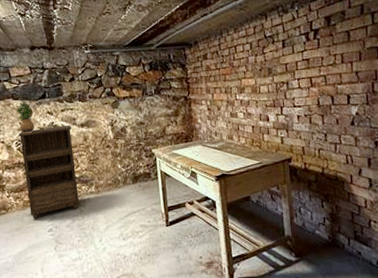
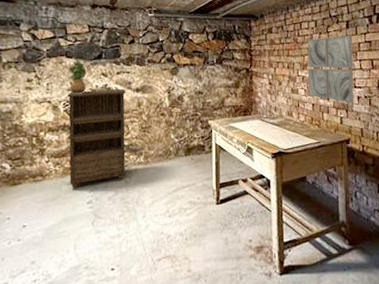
wall art: none [243,54,293,123] -> present [307,35,353,103]

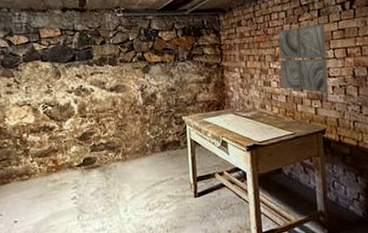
bookshelf: present [67,88,126,188] -> none [46,89,106,185]
potted plant: present [68,61,87,94] -> none [44,64,63,96]

